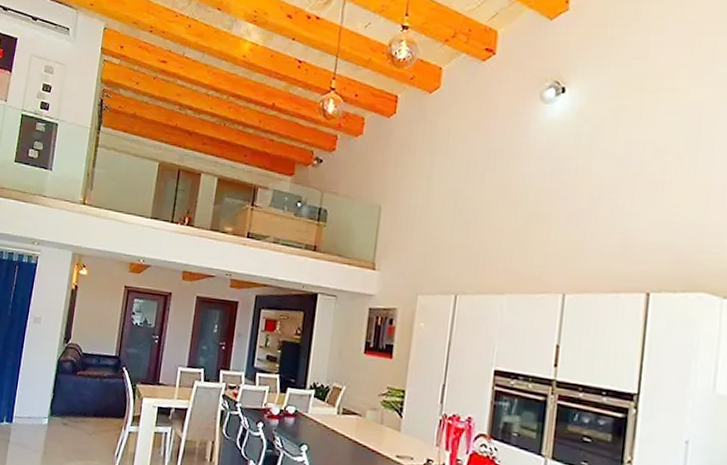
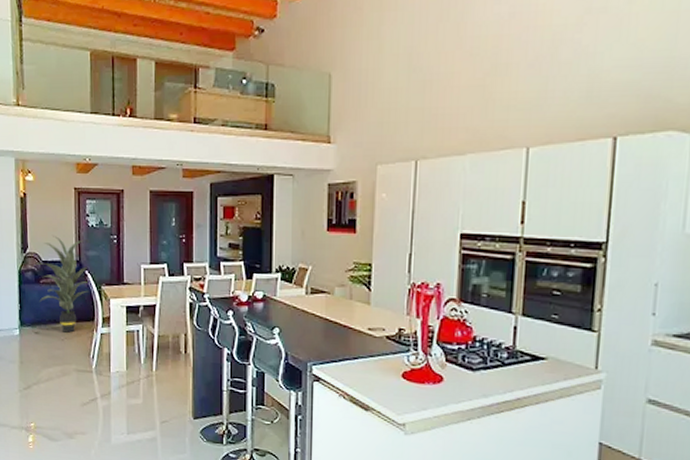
indoor plant: none [73,330,132,428] -> present [35,236,90,333]

